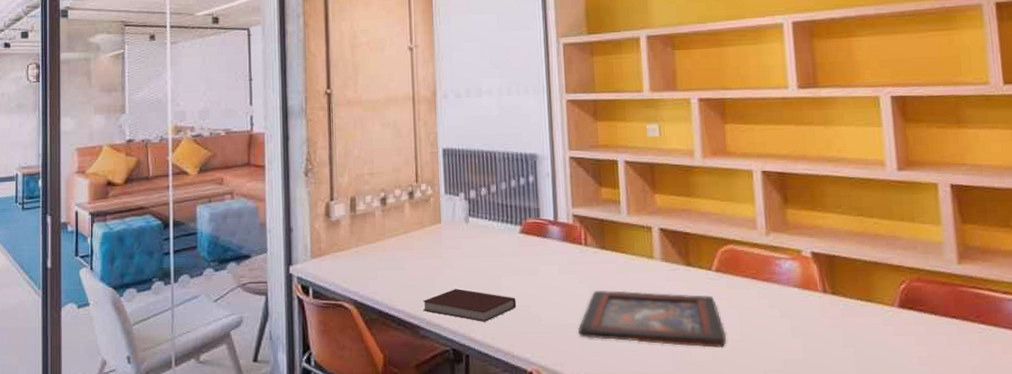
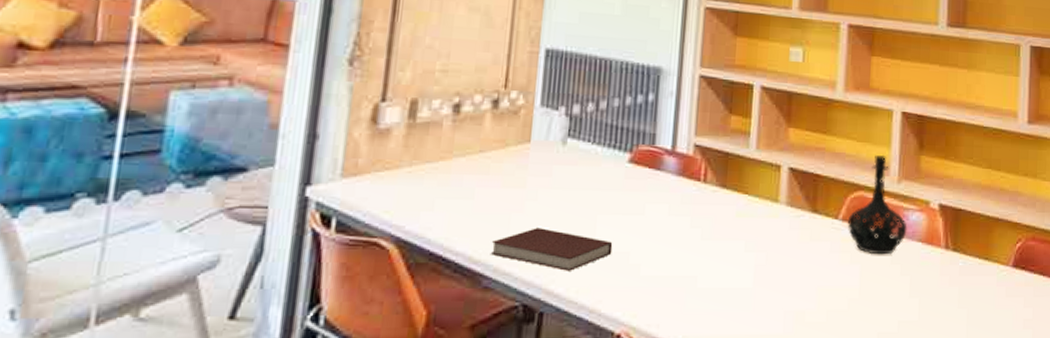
decorative tray: present [578,290,727,349] -> none [682,237,845,309]
bottle: none [721,210,782,301] -> present [847,154,907,255]

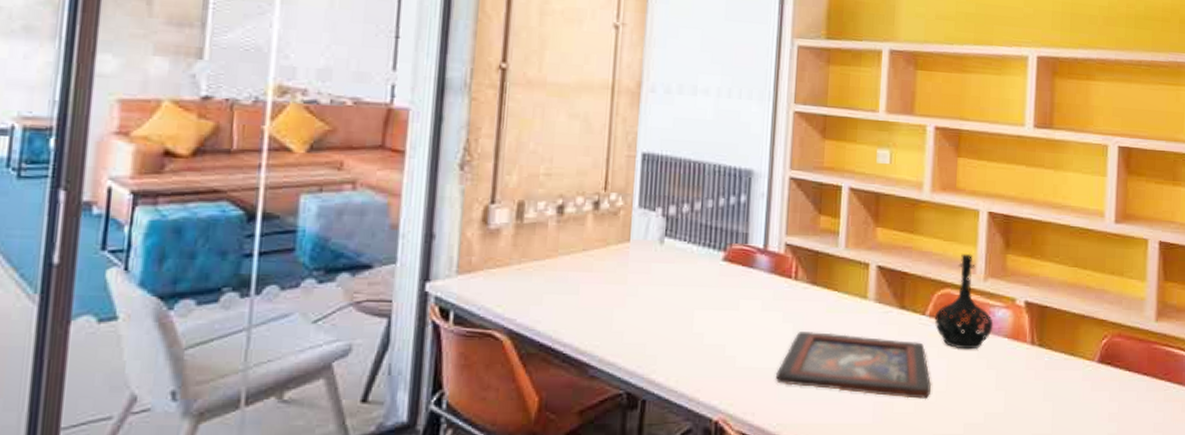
notebook: present [490,227,613,271] -> none [595,321,710,362]
decorative tray: none [682,237,845,309] -> present [776,332,932,400]

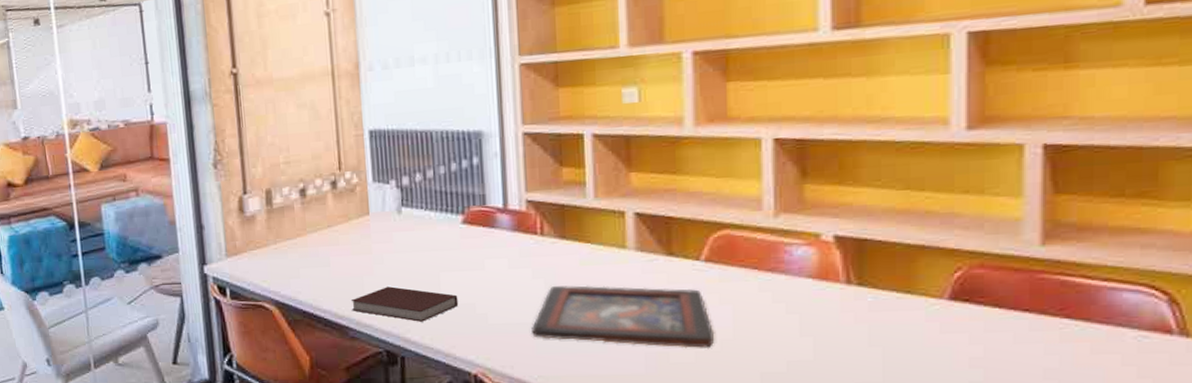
notebook: none [595,321,710,362] -> present [350,286,459,322]
bottle: present [934,253,994,350] -> none [711,188,791,294]

